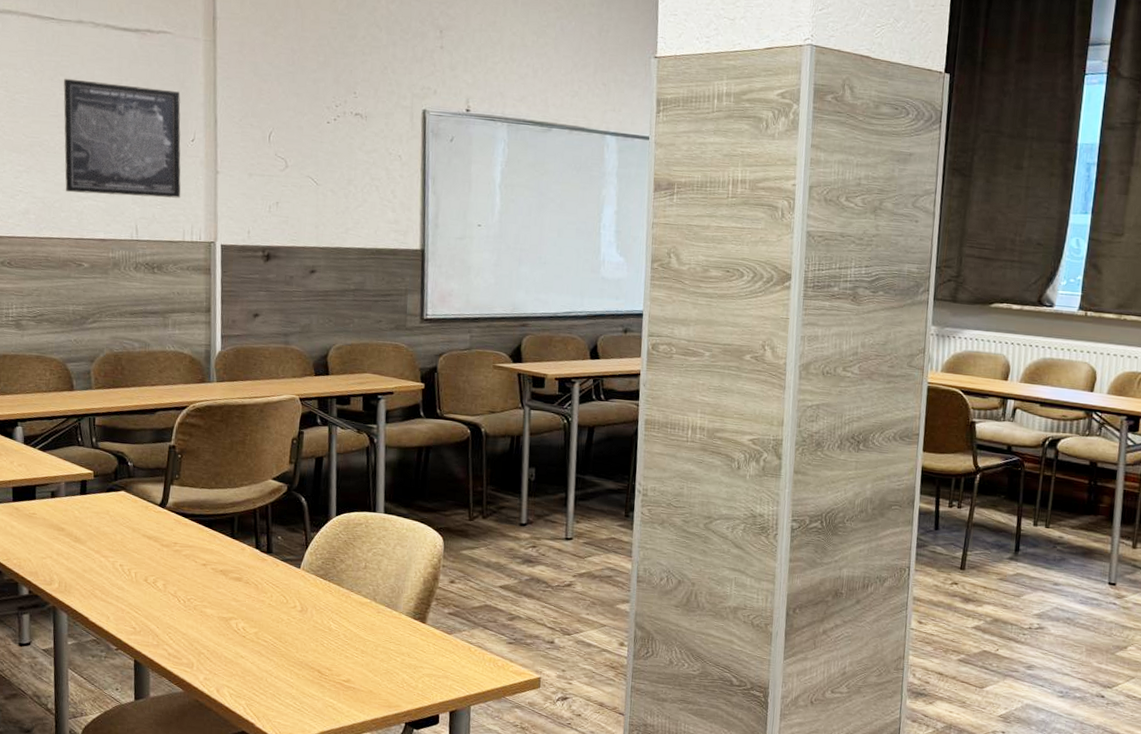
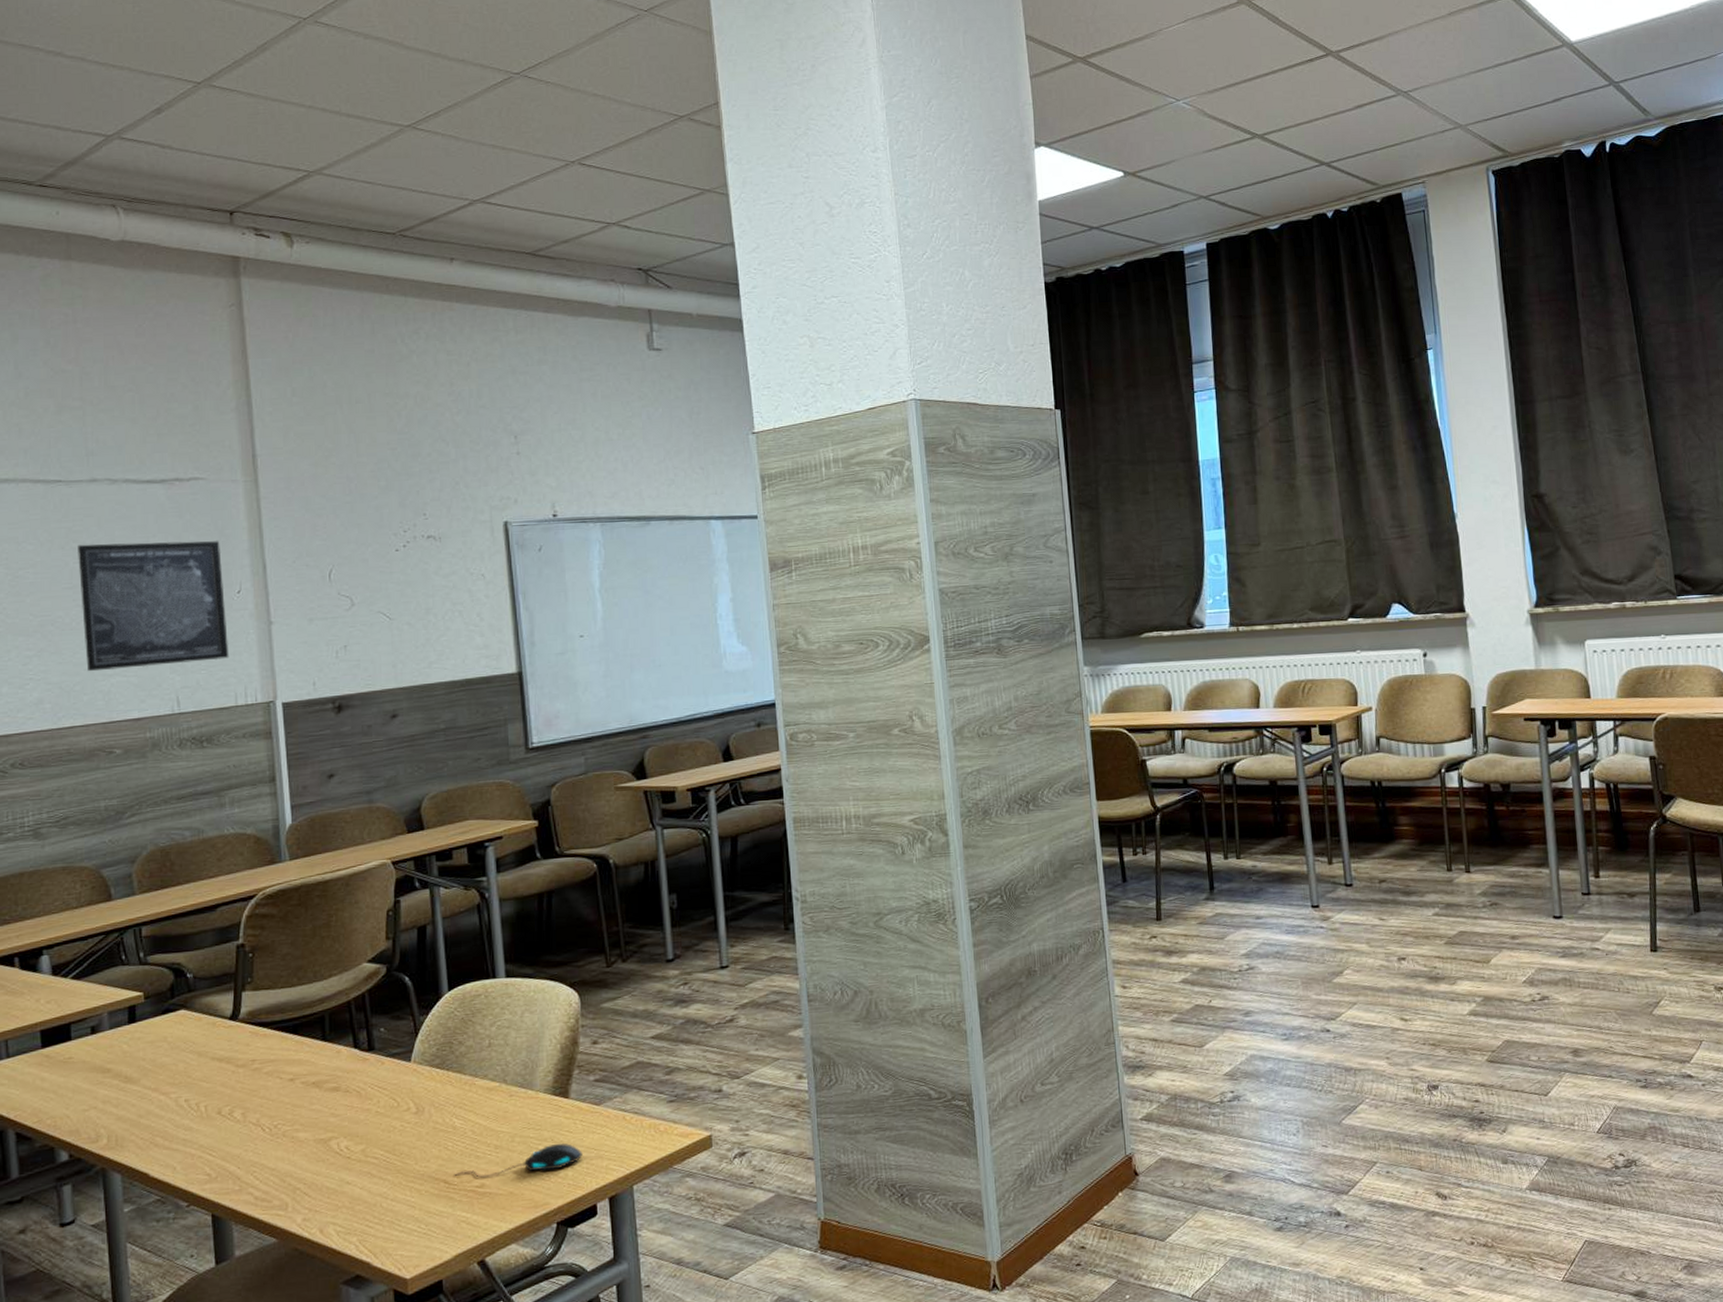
mouse: none [326,658,432,680] -> present [454,1143,583,1178]

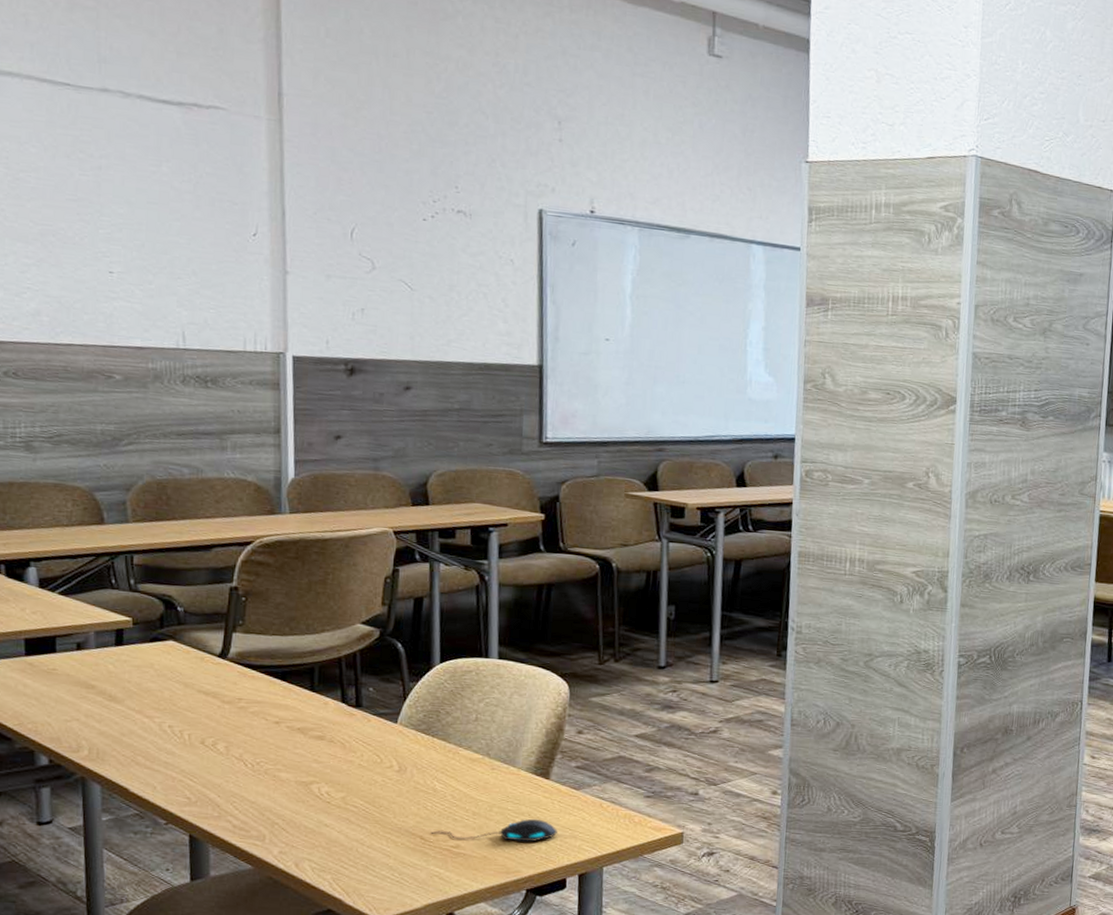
wall art: present [78,541,229,672] -> none [84,156,241,302]

